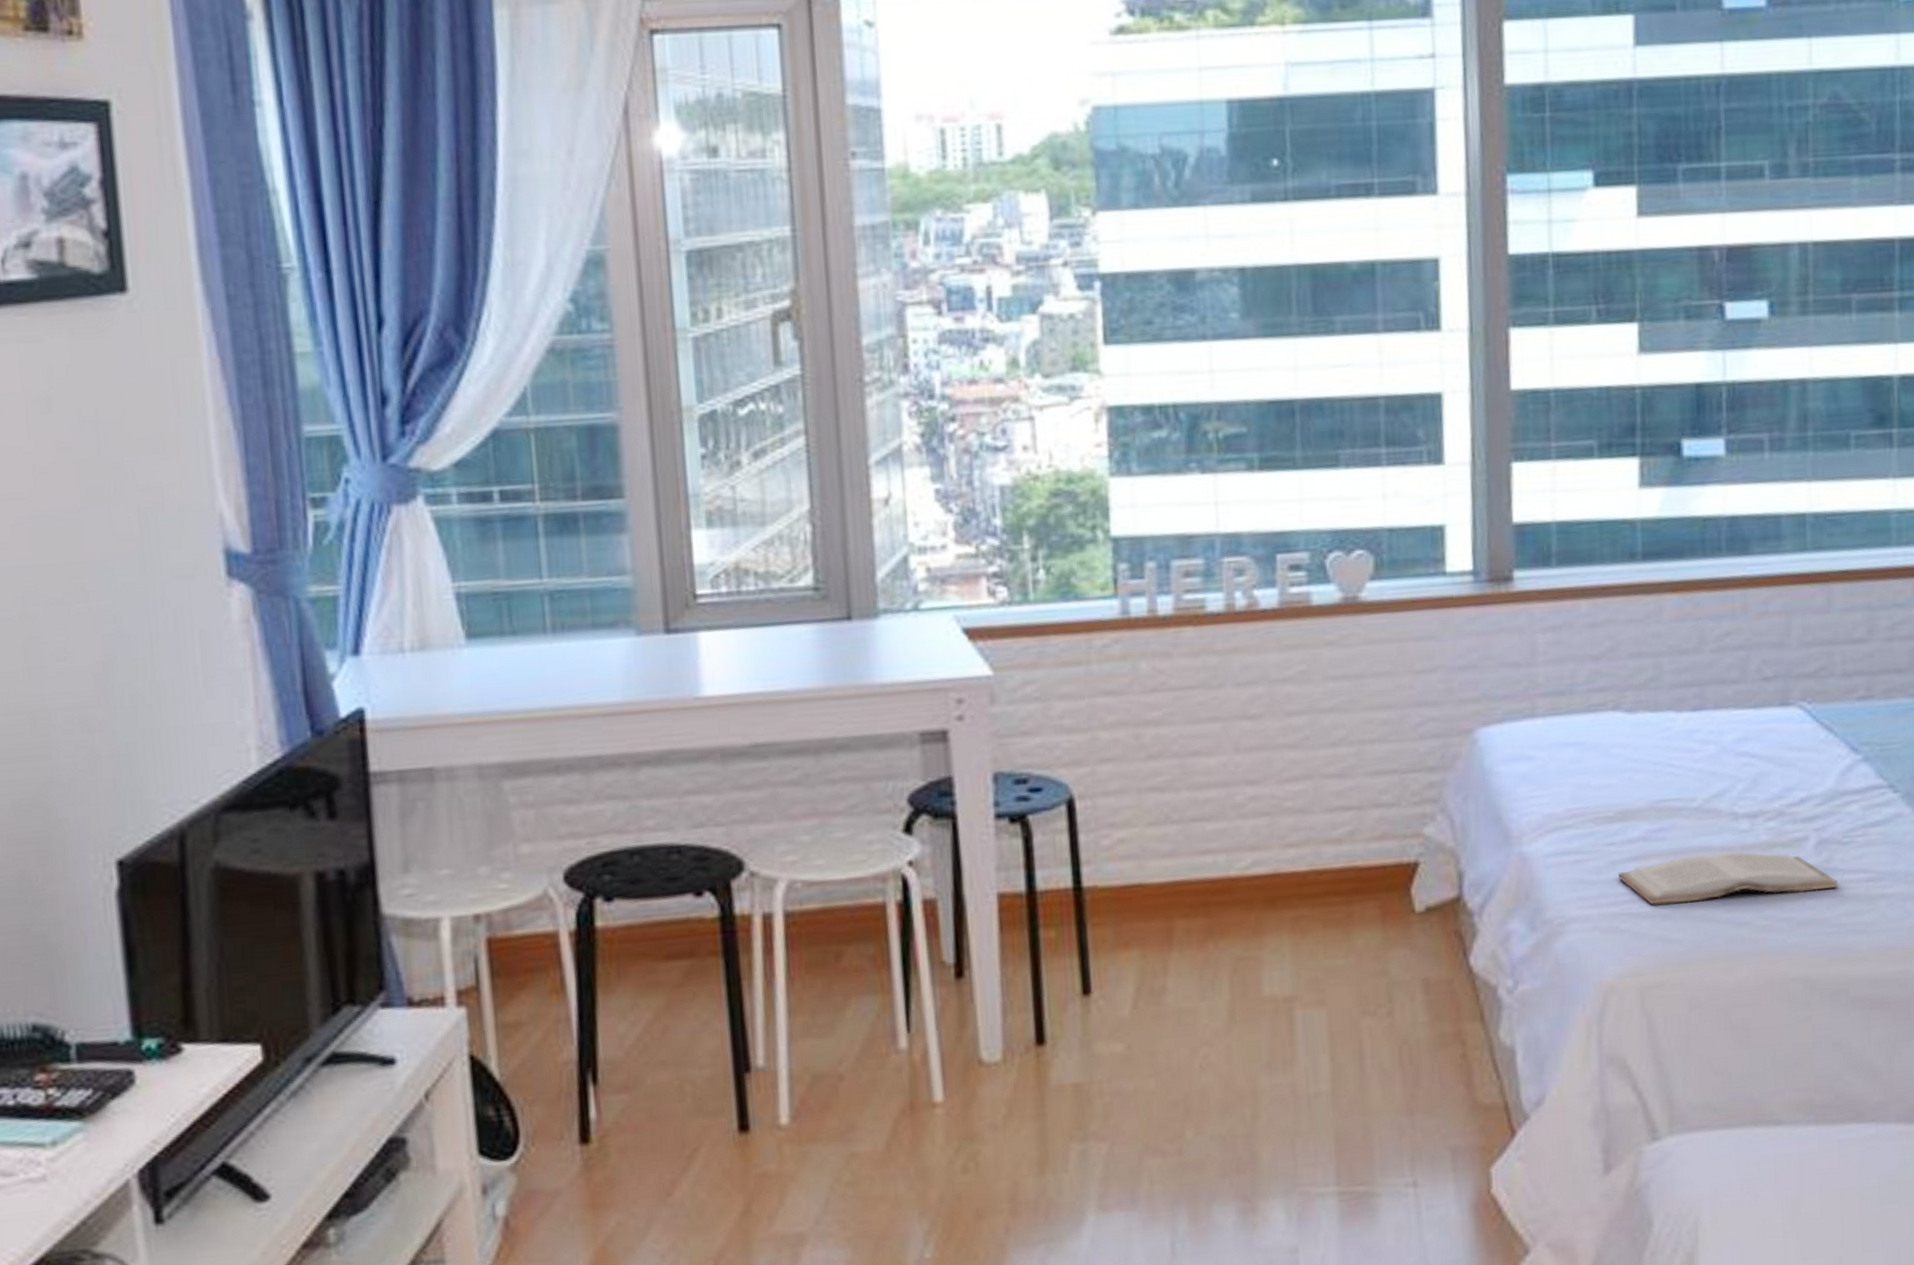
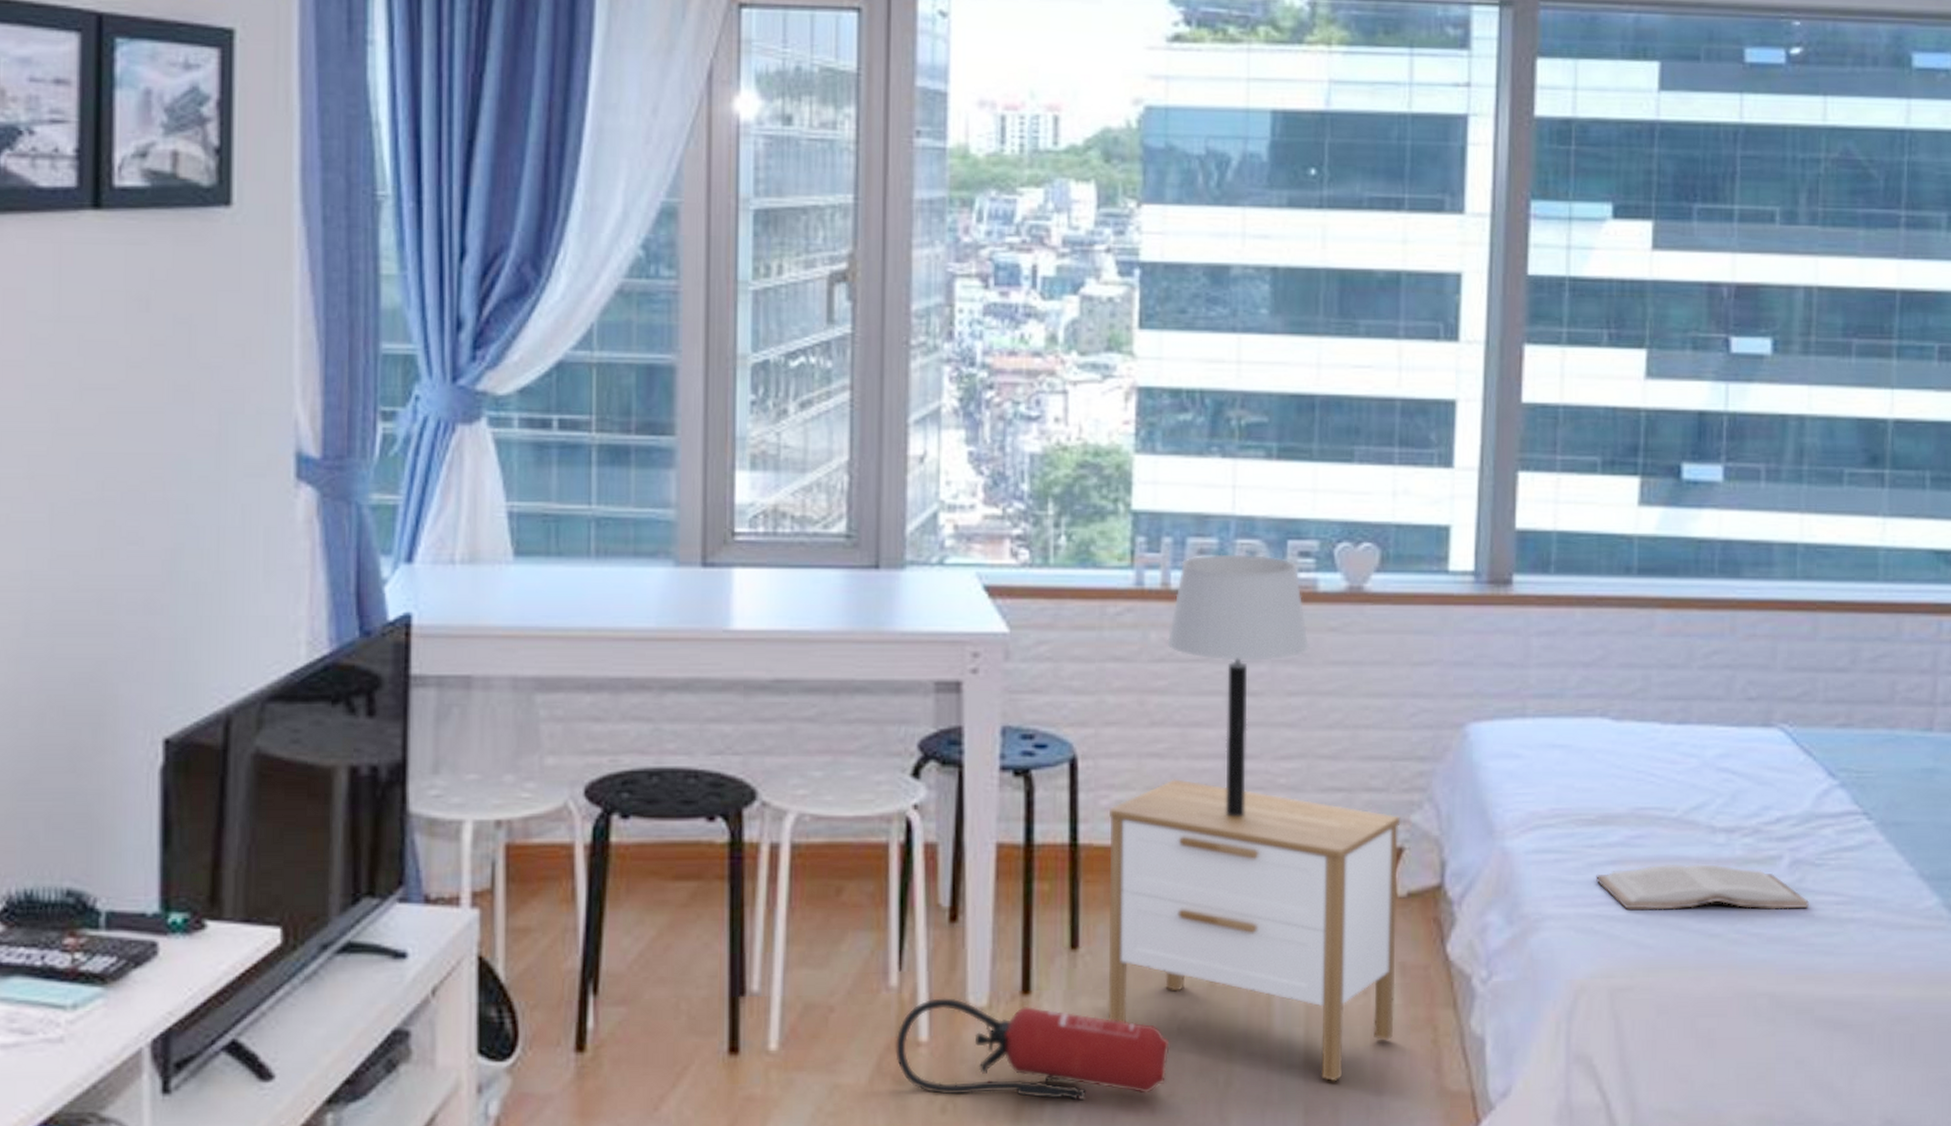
fire extinguisher: none [910,1056,1193,1154] -> present [895,998,1170,1101]
nightstand: none [1112,811,1421,1106] -> present [1108,779,1401,1082]
table lamp: none [1158,572,1307,846] -> present [1167,554,1310,817]

